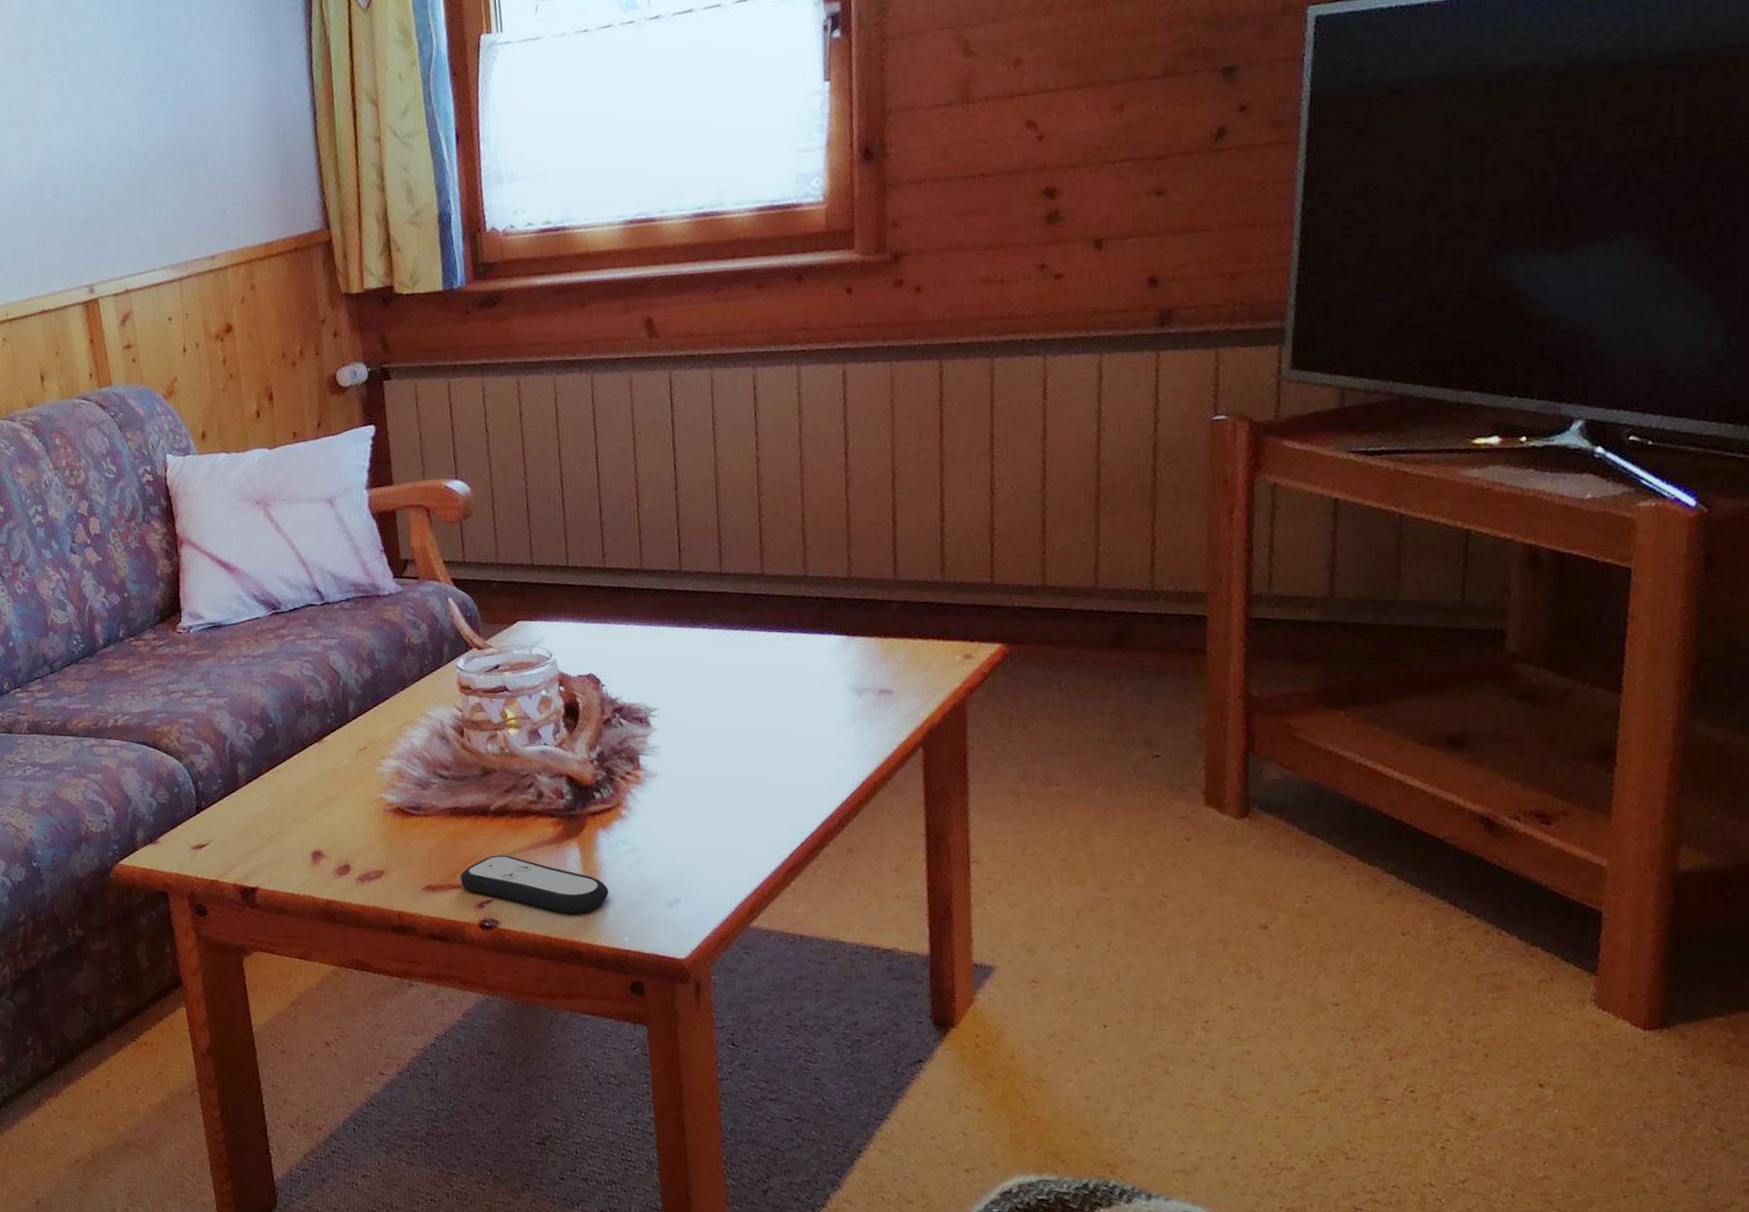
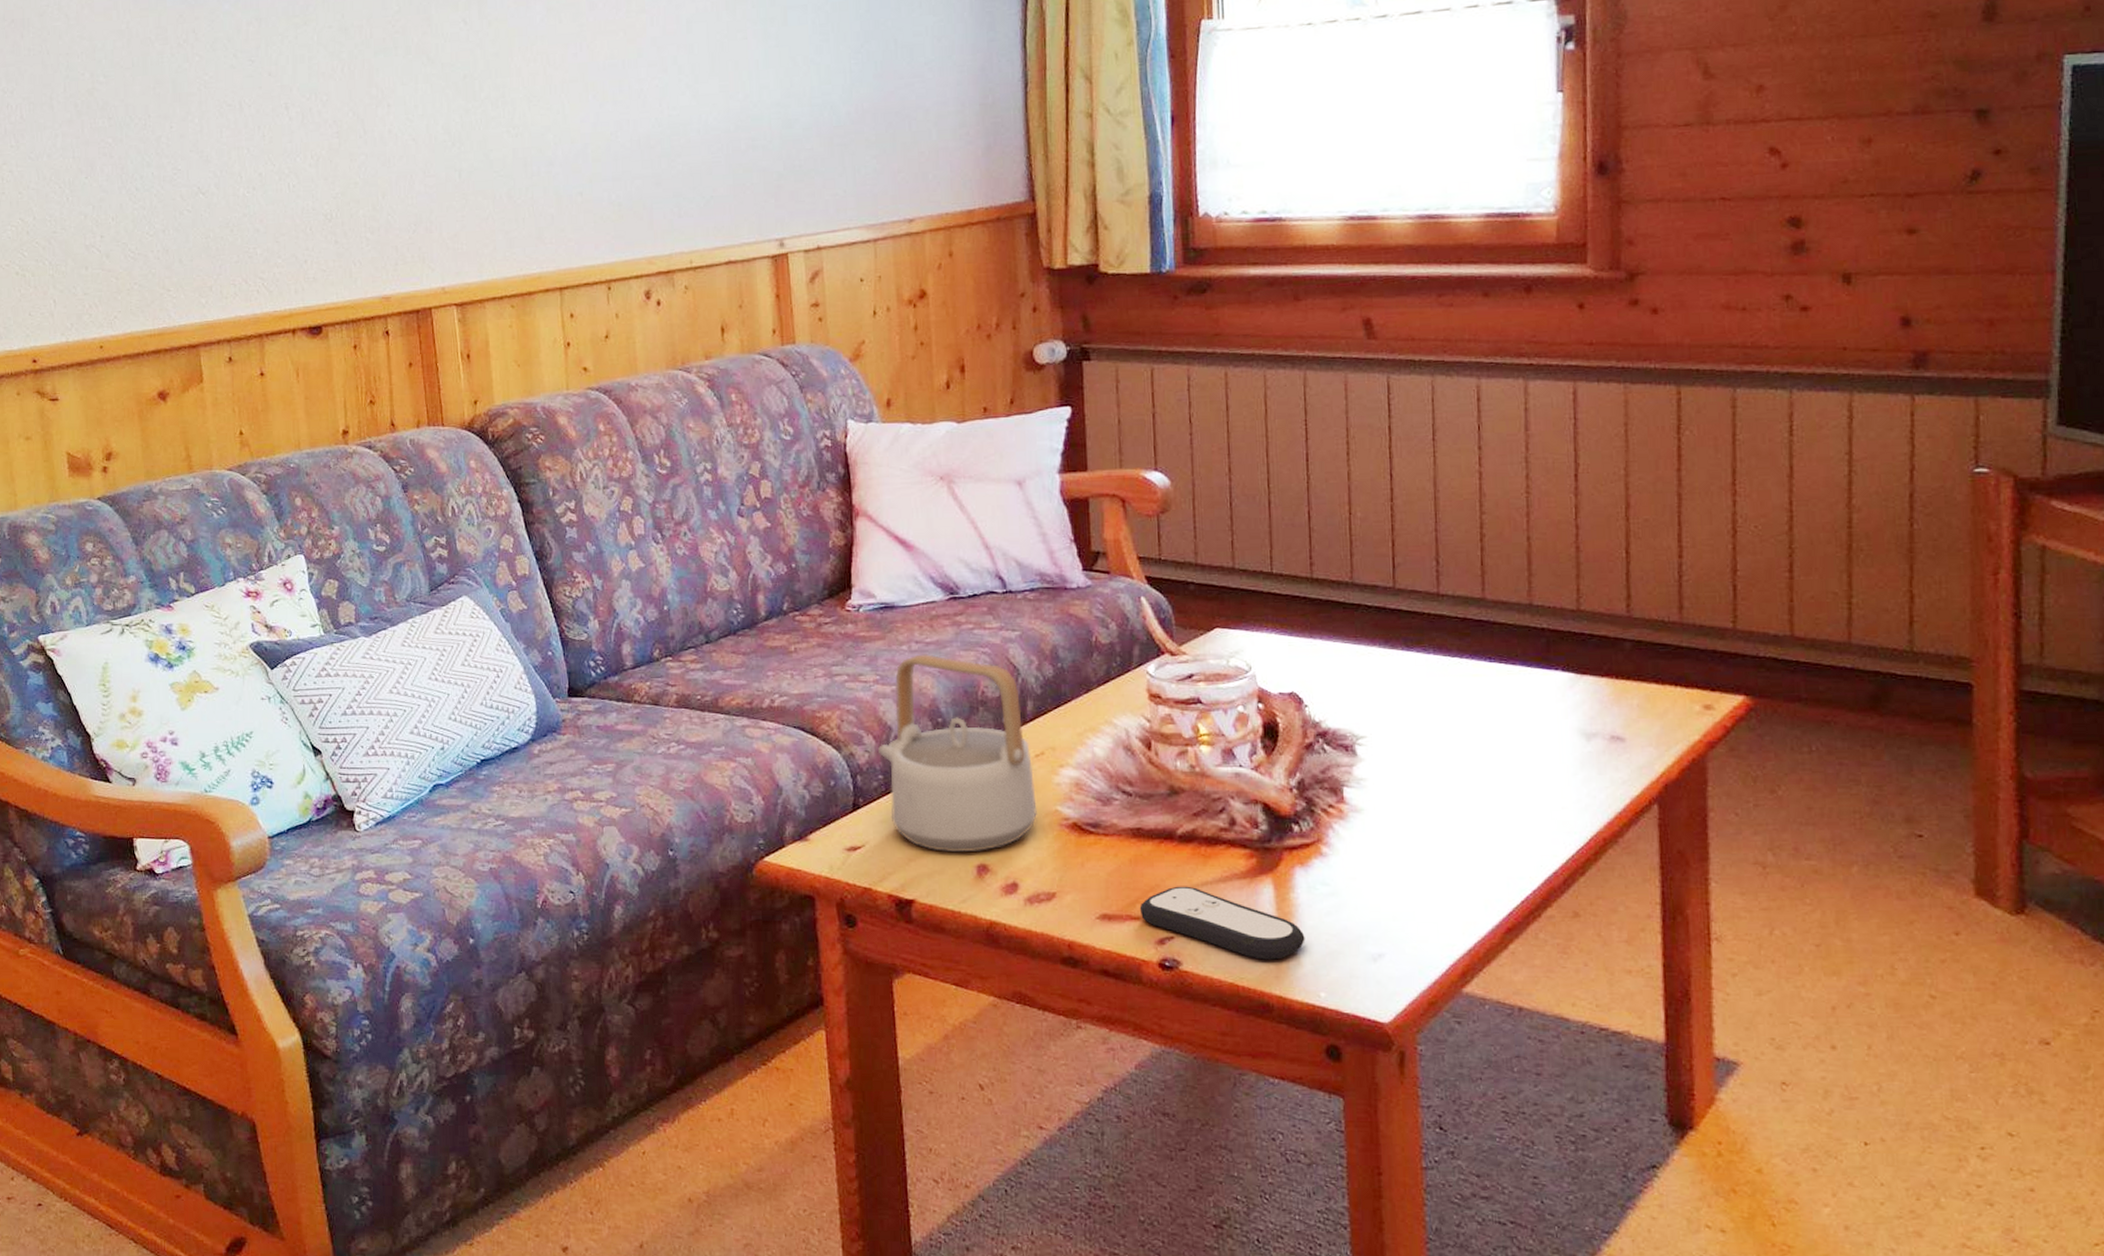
teapot: none [215,666,364,843] -> present [877,654,1037,853]

